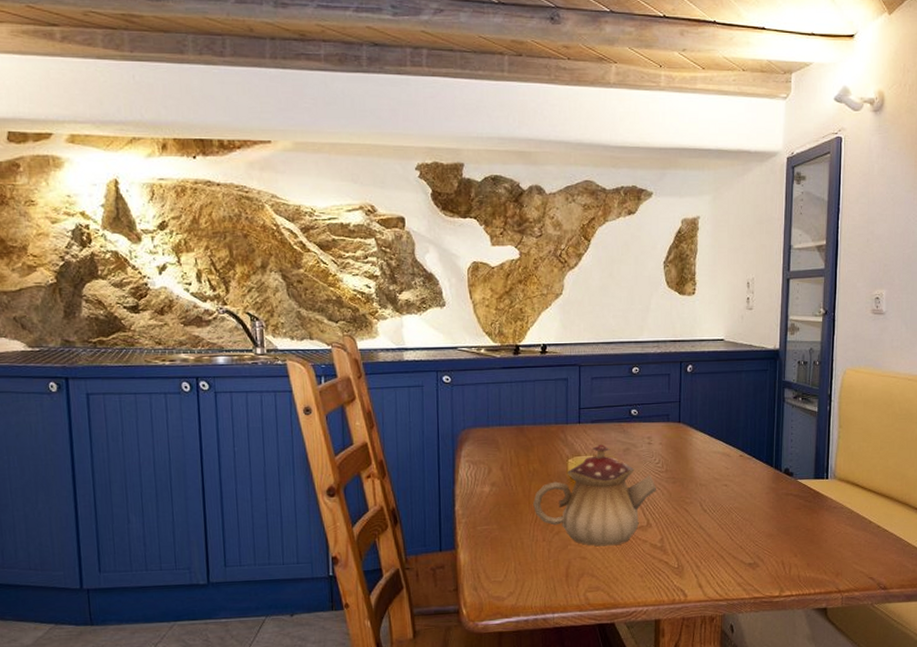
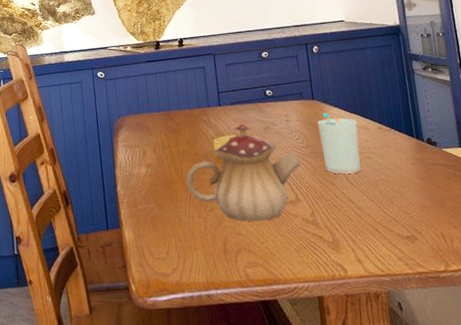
cup: none [680,438,720,502] -> present [317,113,361,175]

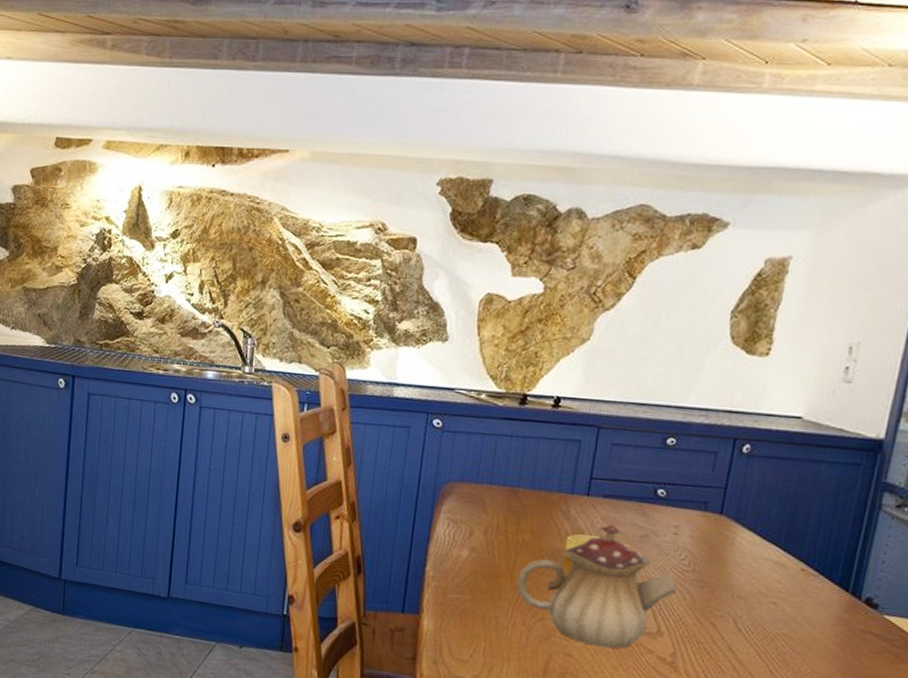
cup: present [317,113,361,175] -> none [709,535,774,620]

